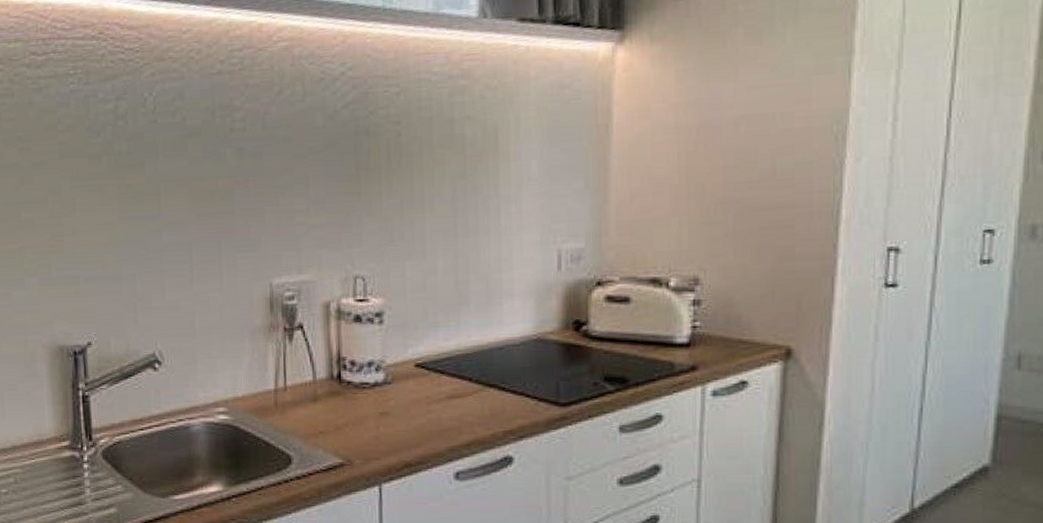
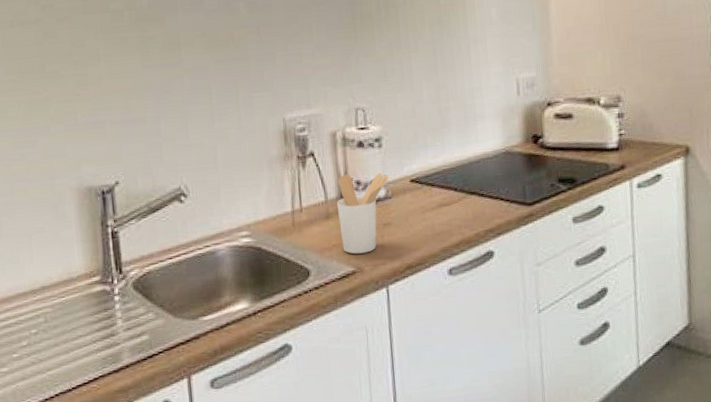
utensil holder: none [327,352,390,444] -> present [337,173,390,254]

